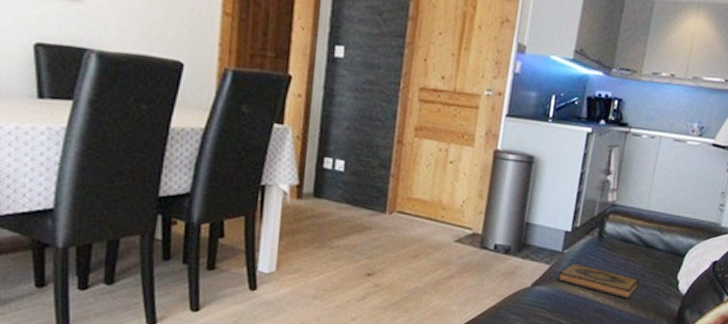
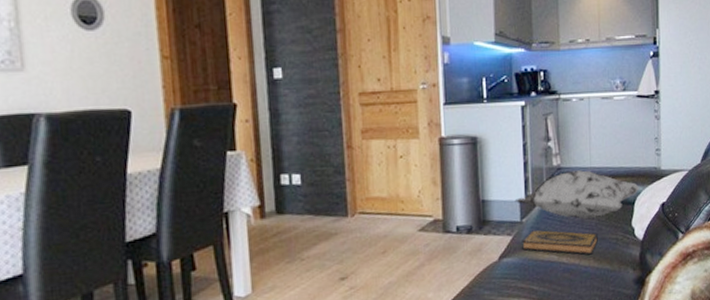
decorative pillow: none [560,210,696,264] -> present [514,170,641,219]

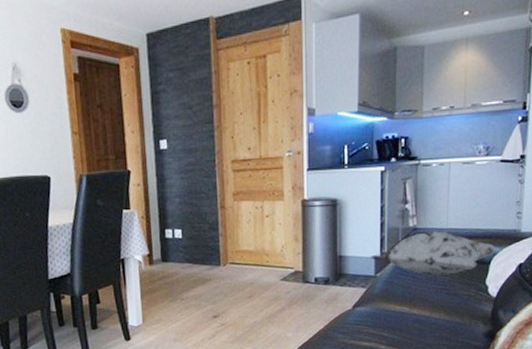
hardback book: present [522,229,598,255] -> none [375,283,450,309]

